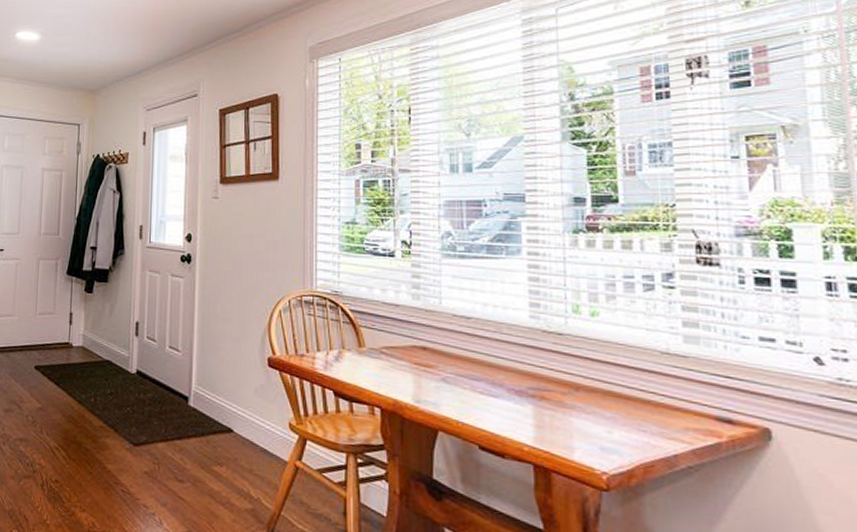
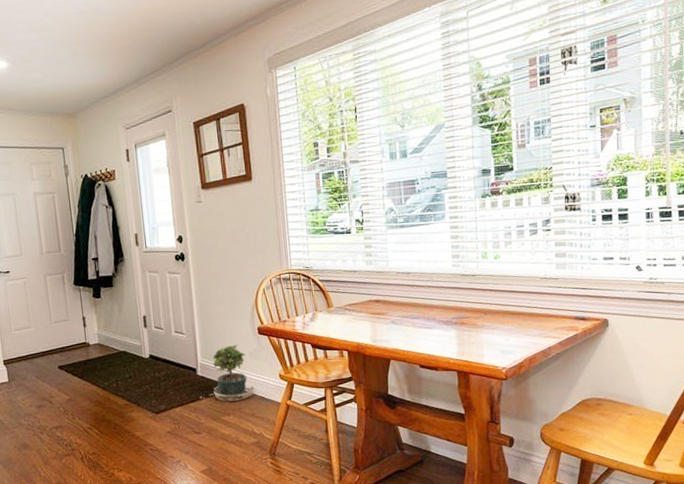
potted plant: none [188,375,257,450] -> present [200,345,255,402]

